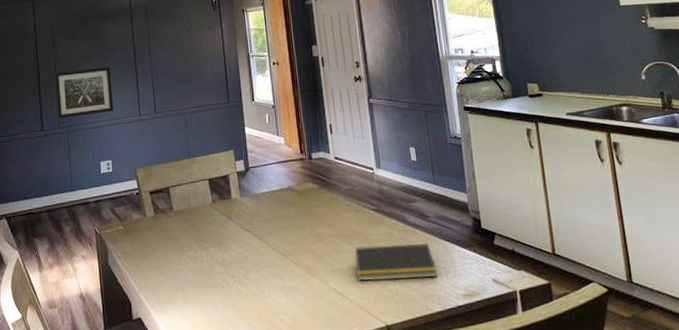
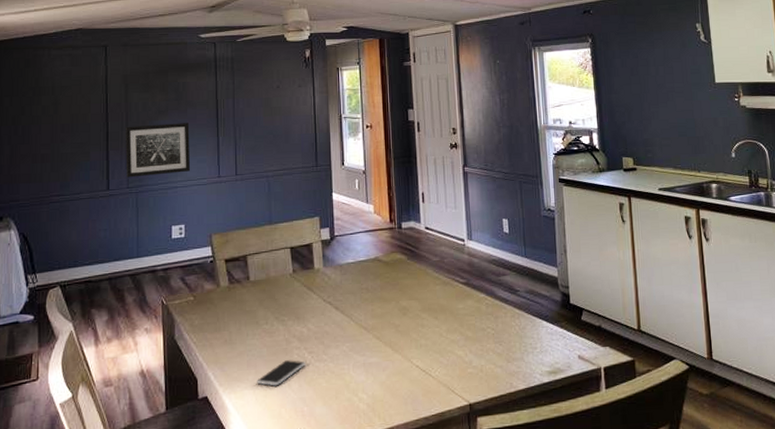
smartphone: none [185,284,229,309] -> present [257,360,305,386]
notepad: present [354,243,437,281] -> none [440,318,523,358]

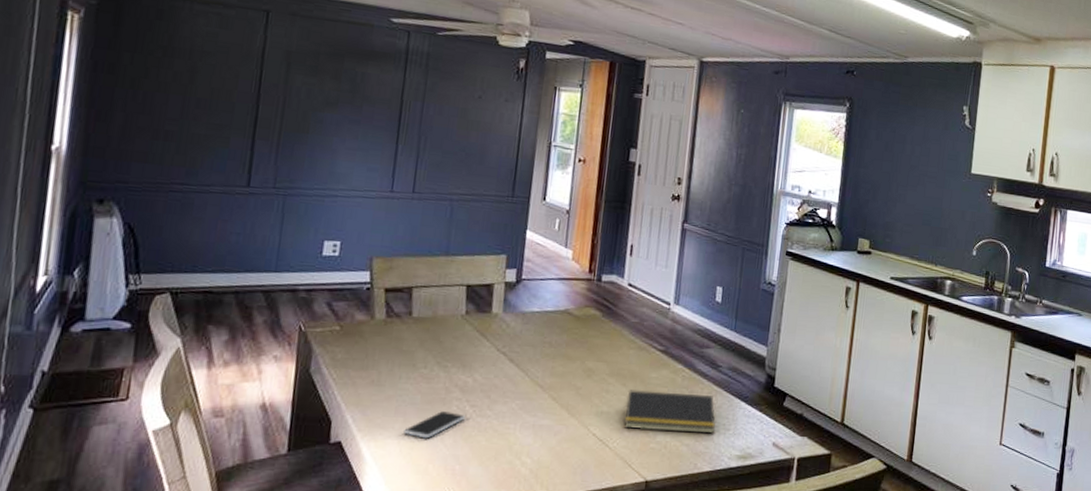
wall art: present [125,123,191,178] -> none [274,113,363,180]
notepad: none [440,318,523,358] -> present [624,390,715,435]

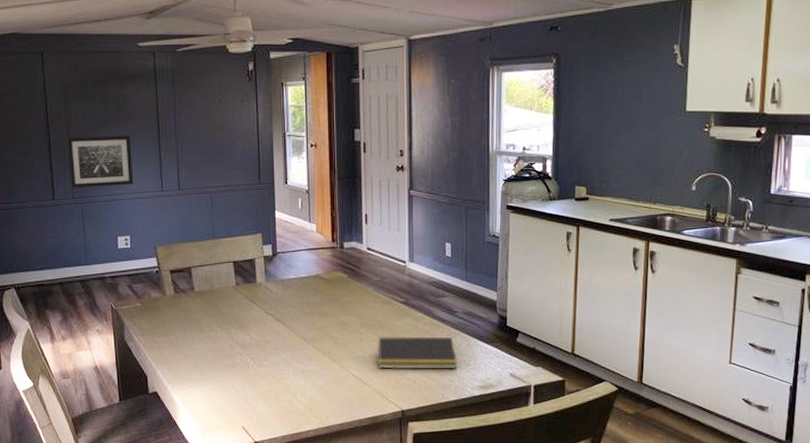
wall art: none [274,113,363,180] -> present [67,135,134,188]
smartphone: present [404,411,465,439] -> none [202,364,248,386]

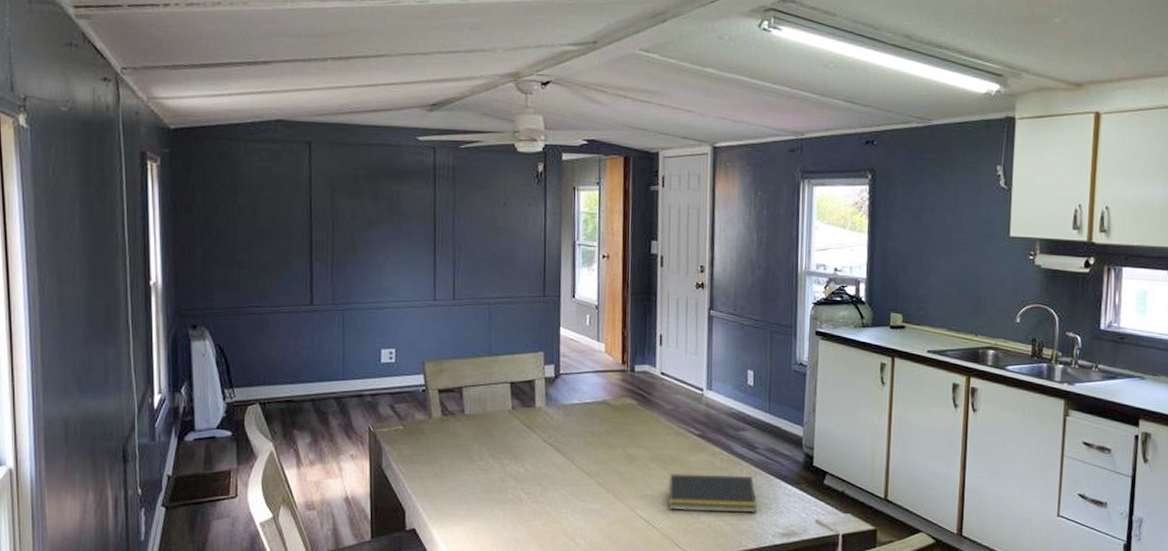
wall art: present [67,135,134,188] -> none [331,236,404,293]

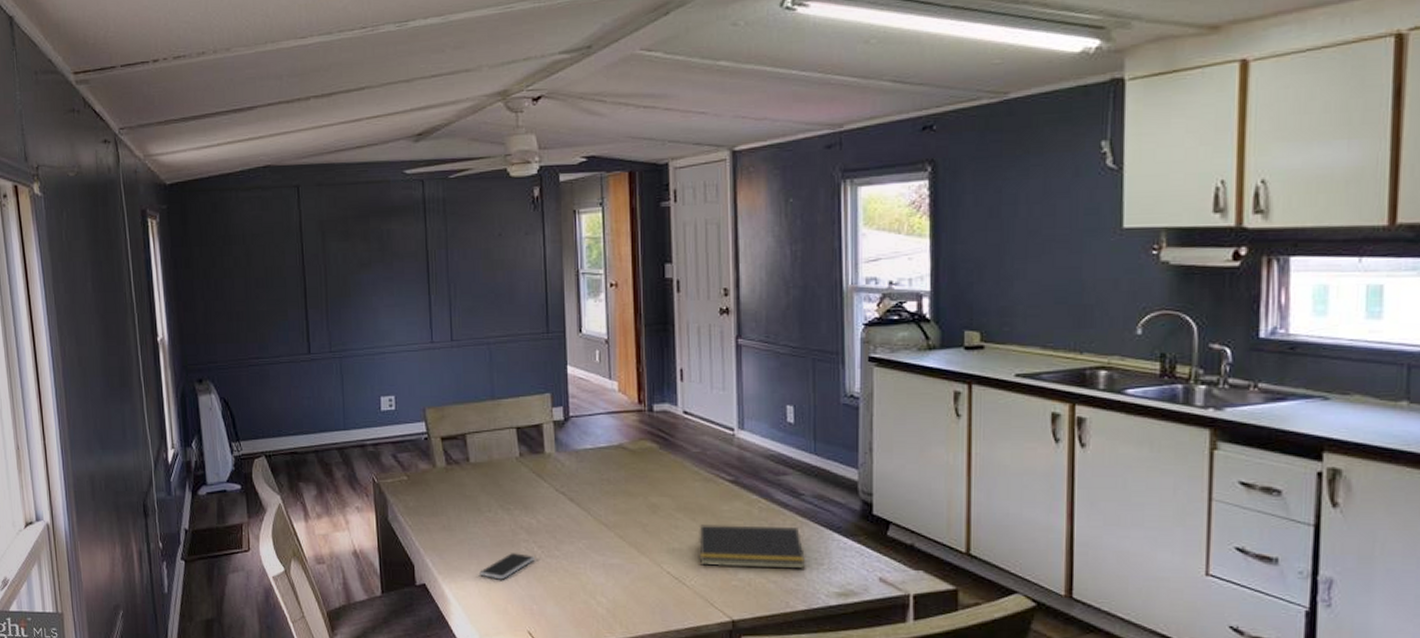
smartphone: none [468,499,521,524] -> present [480,553,535,580]

